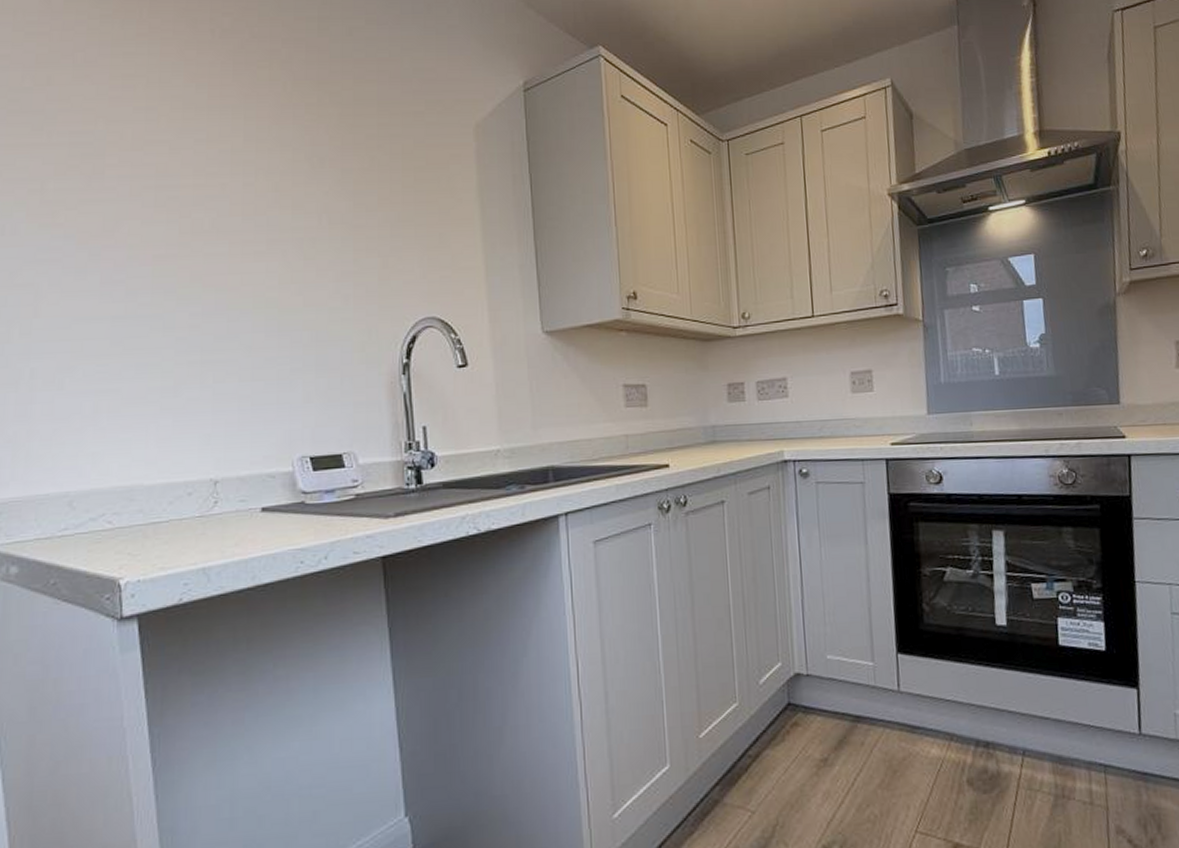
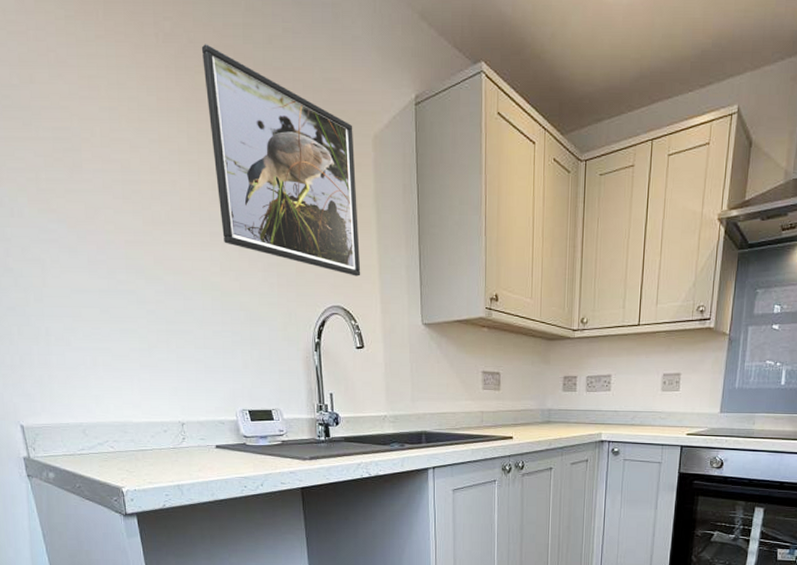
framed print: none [266,38,462,281] -> present [201,44,361,277]

